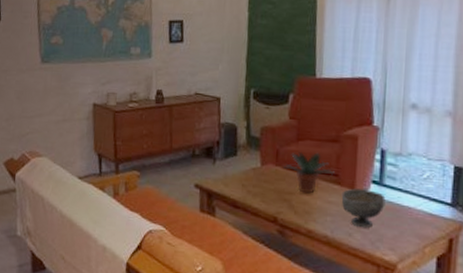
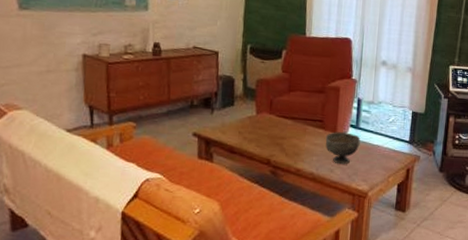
potted plant: present [283,152,334,194] -> none [276,102,320,138]

